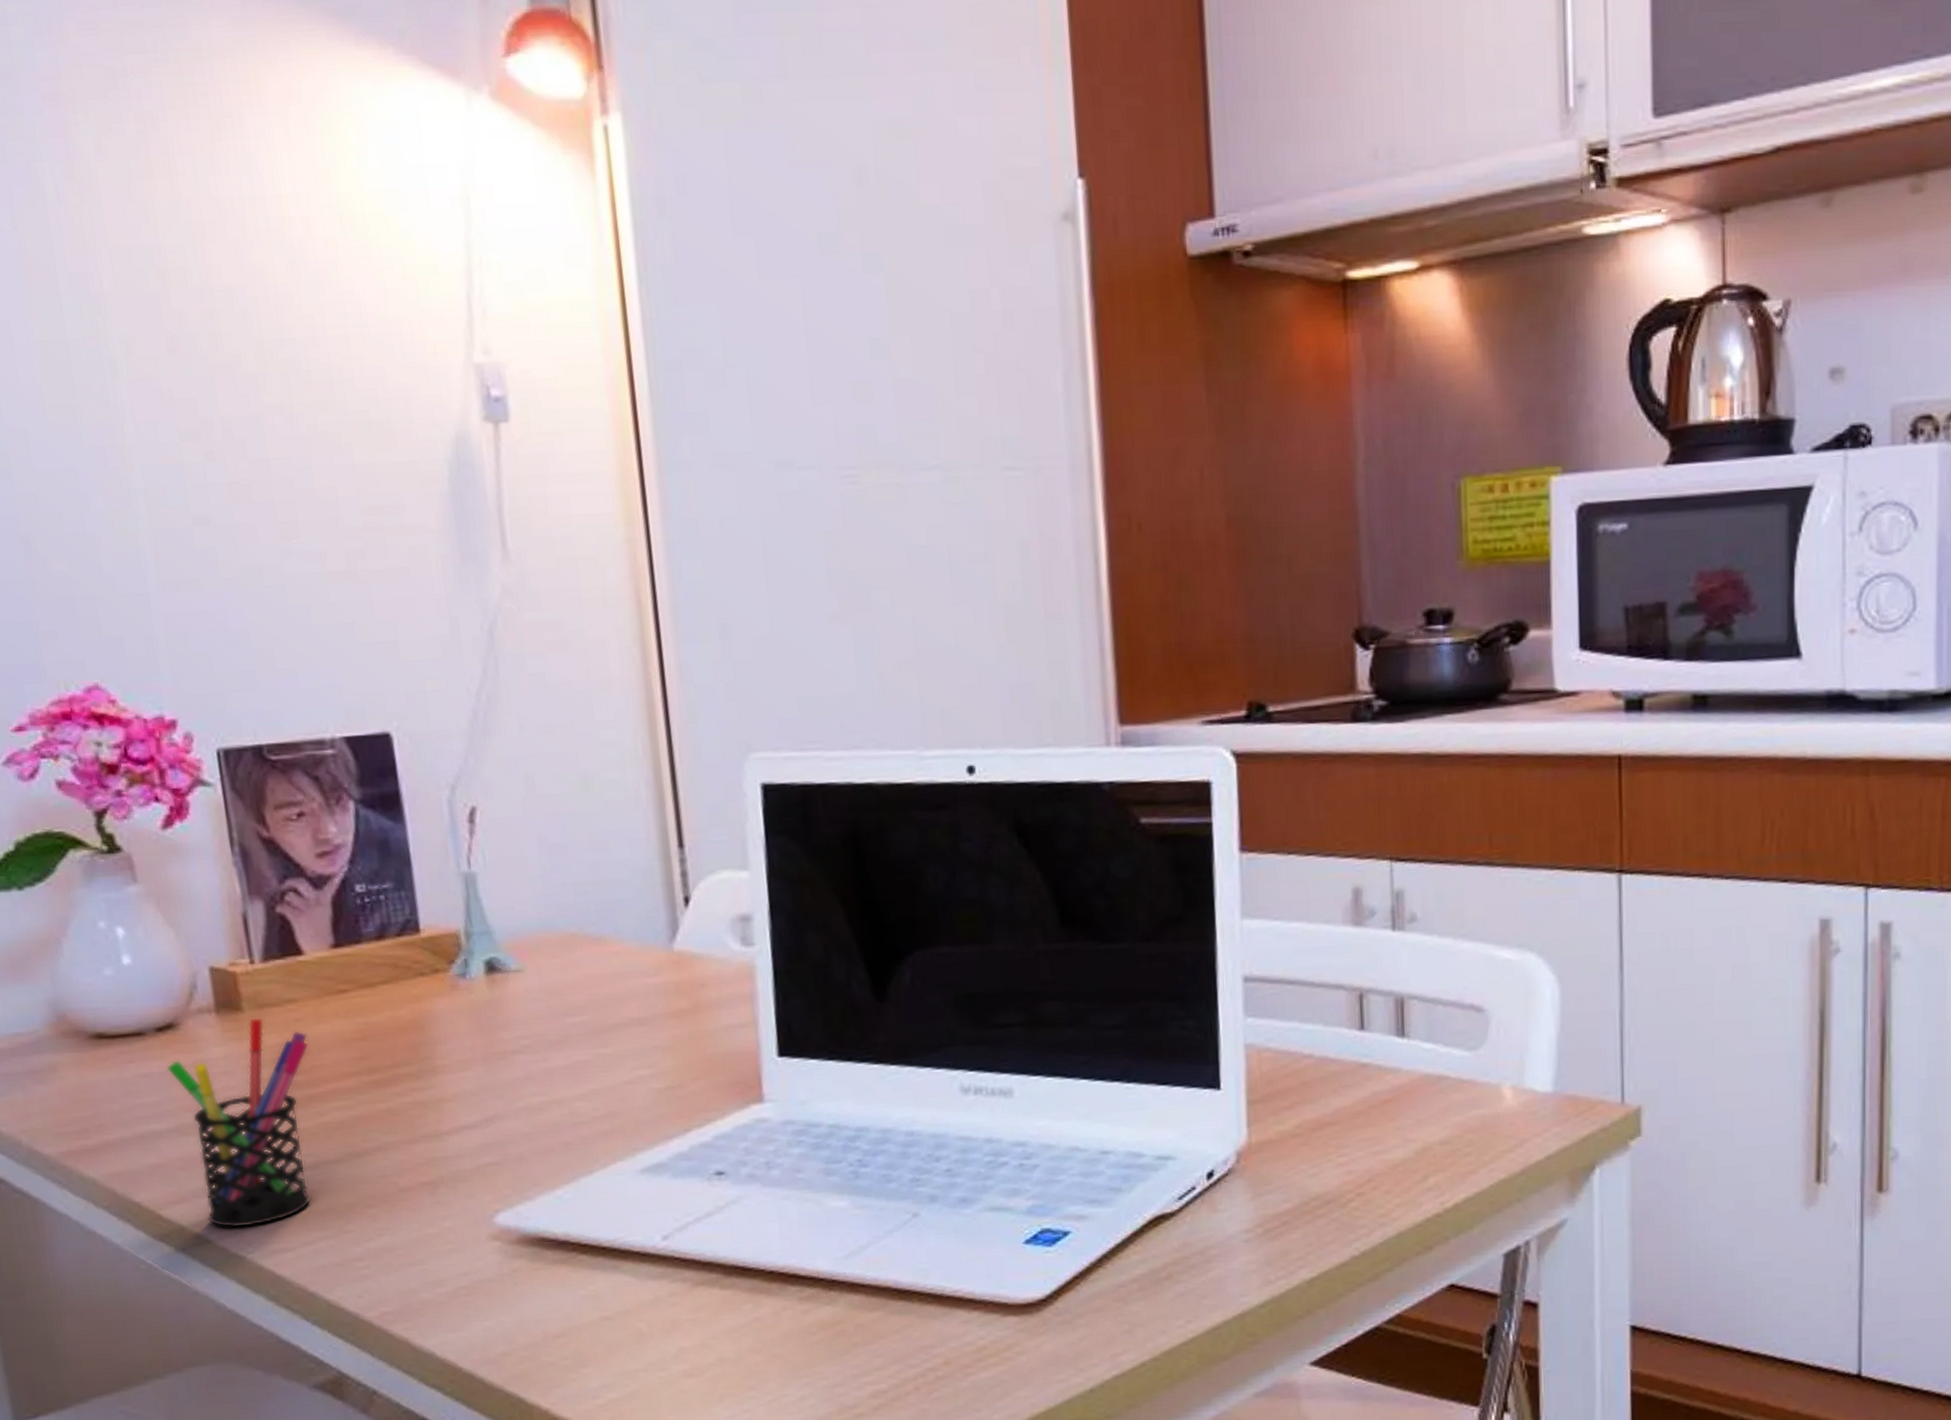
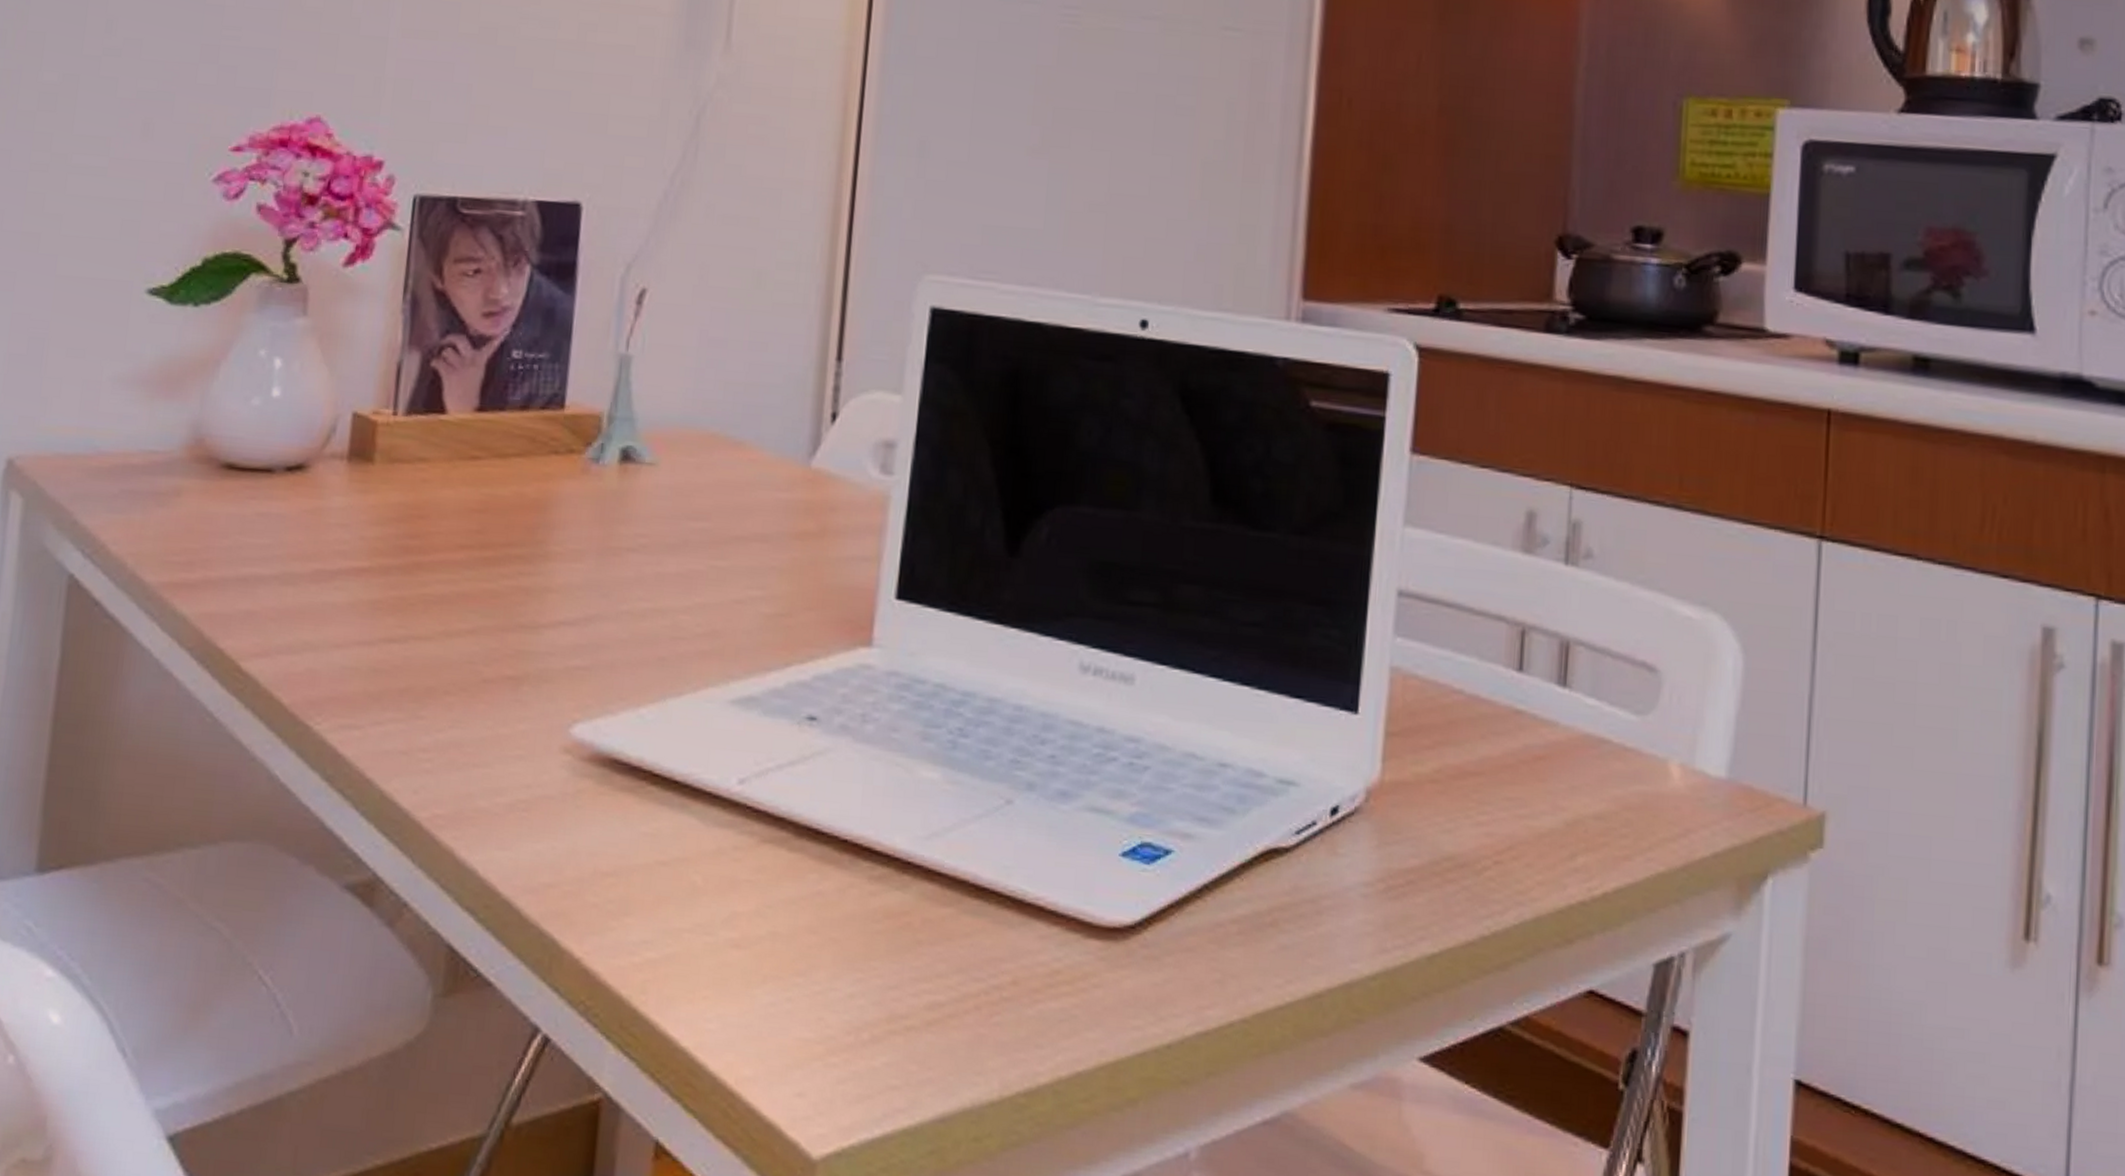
pen holder: present [166,1019,311,1229] -> none [285,473,430,696]

